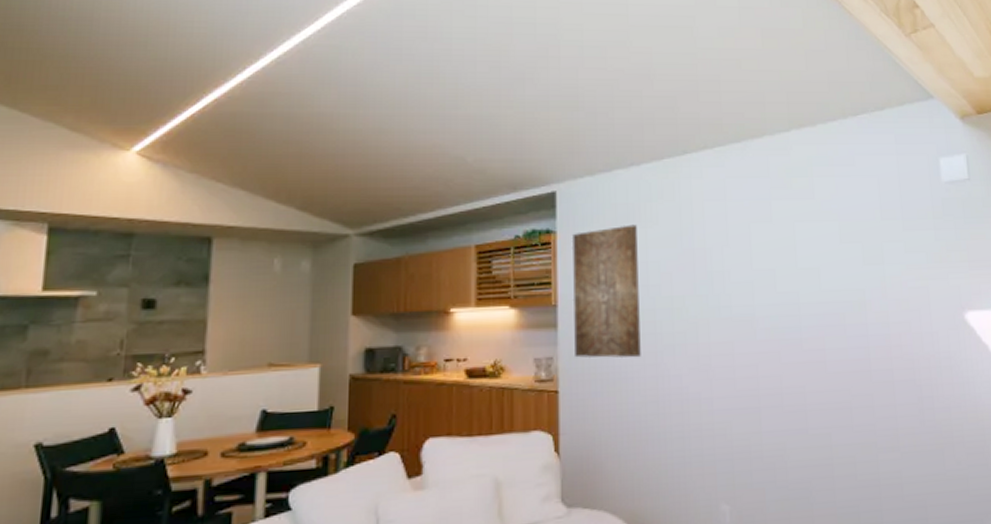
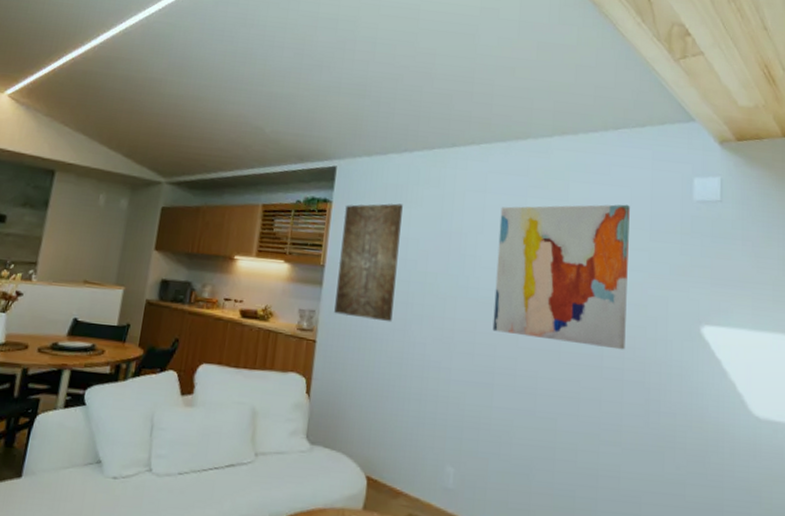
wall art: none [744,195,892,351] -> present [492,204,630,350]

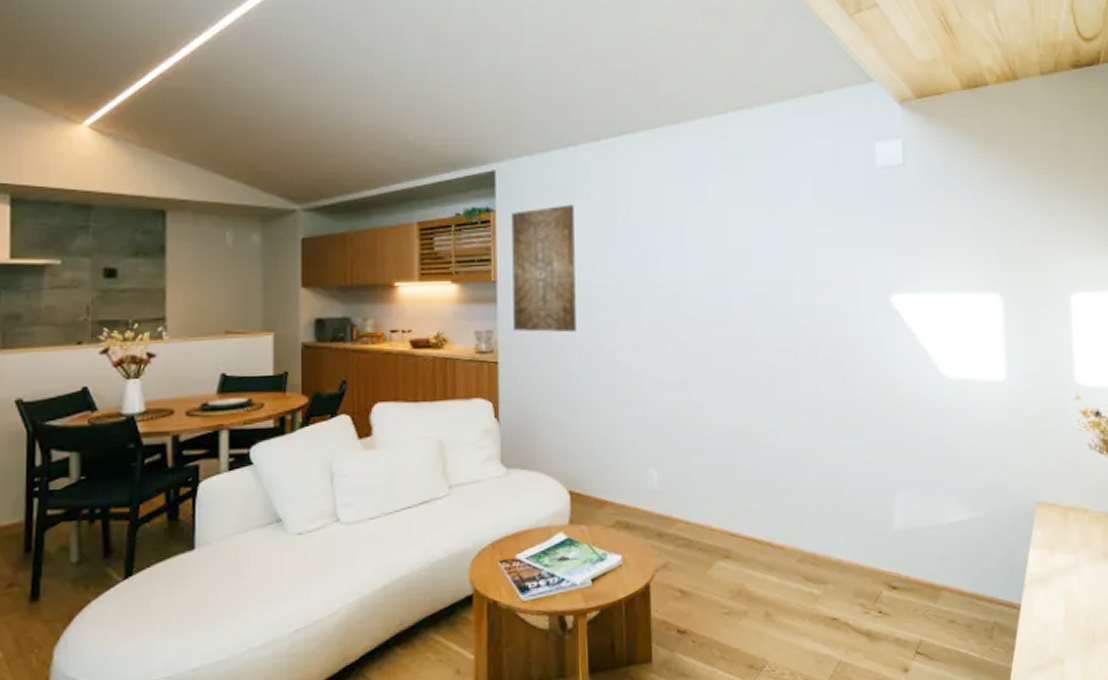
wall art: present [492,204,630,350] -> none [679,179,817,330]

